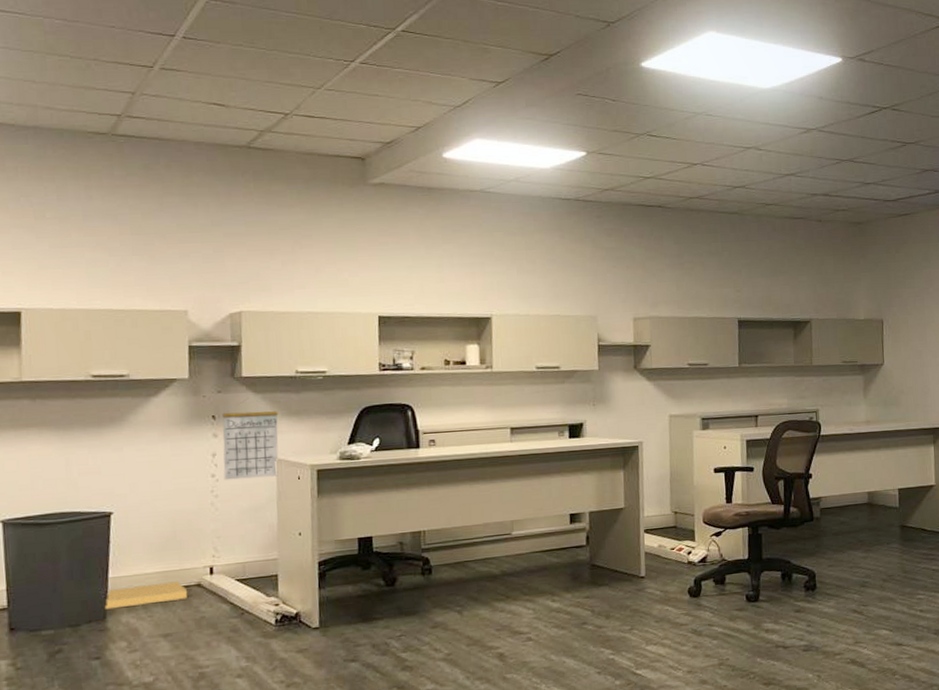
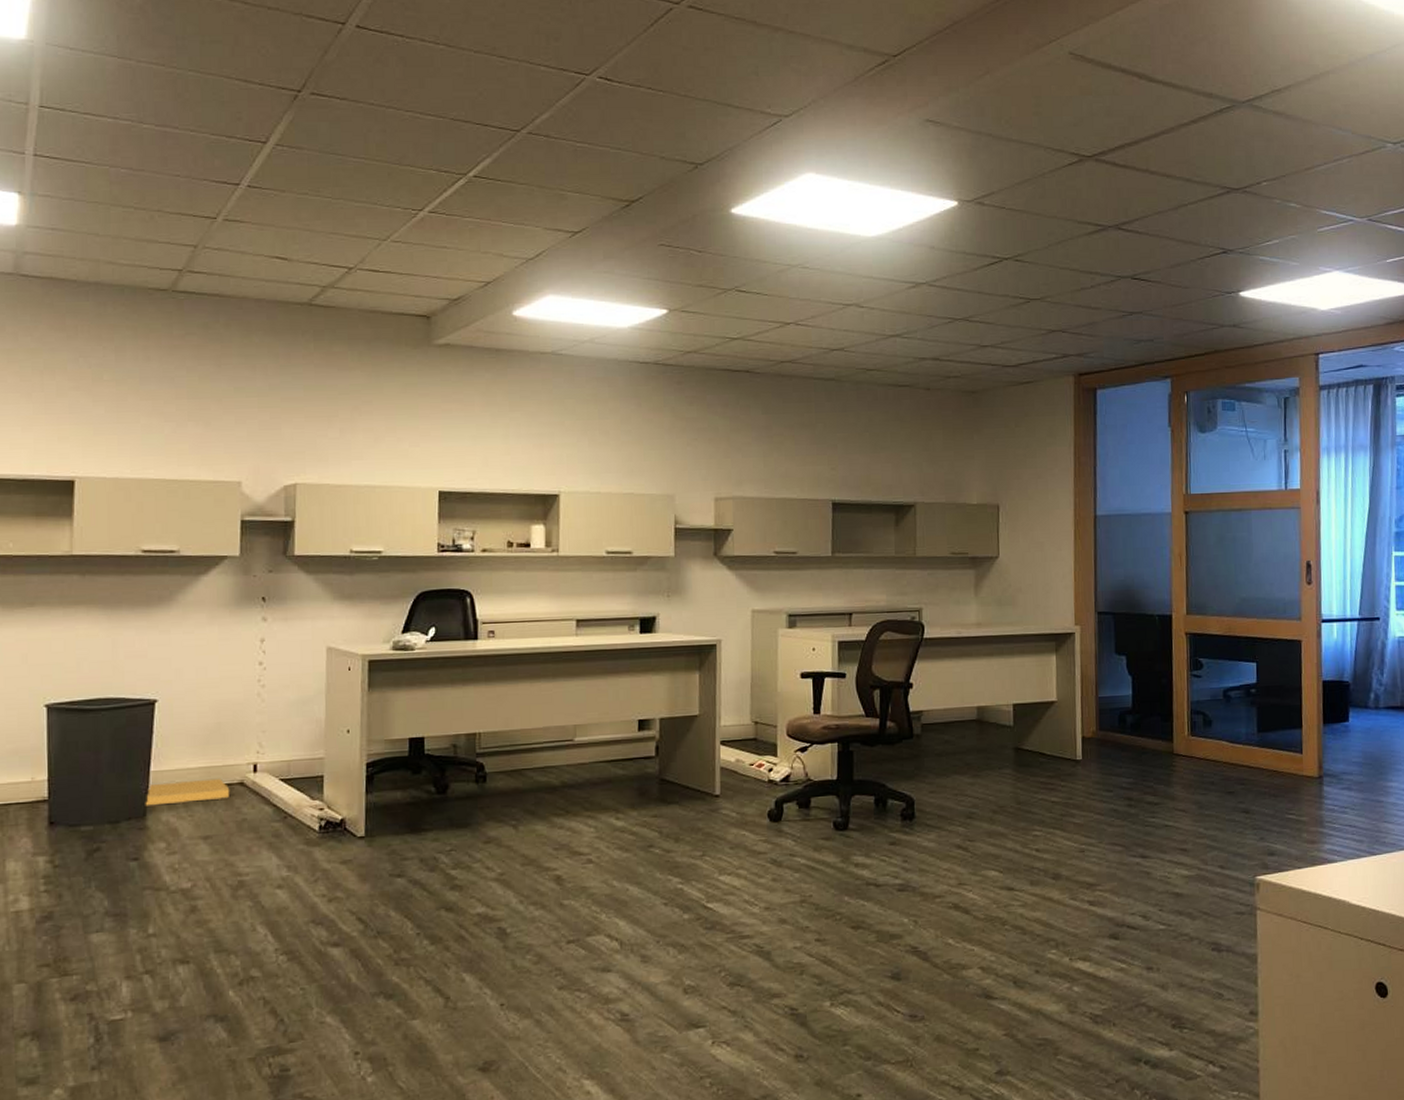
calendar: present [222,401,279,480] -> none [271,582,331,669]

